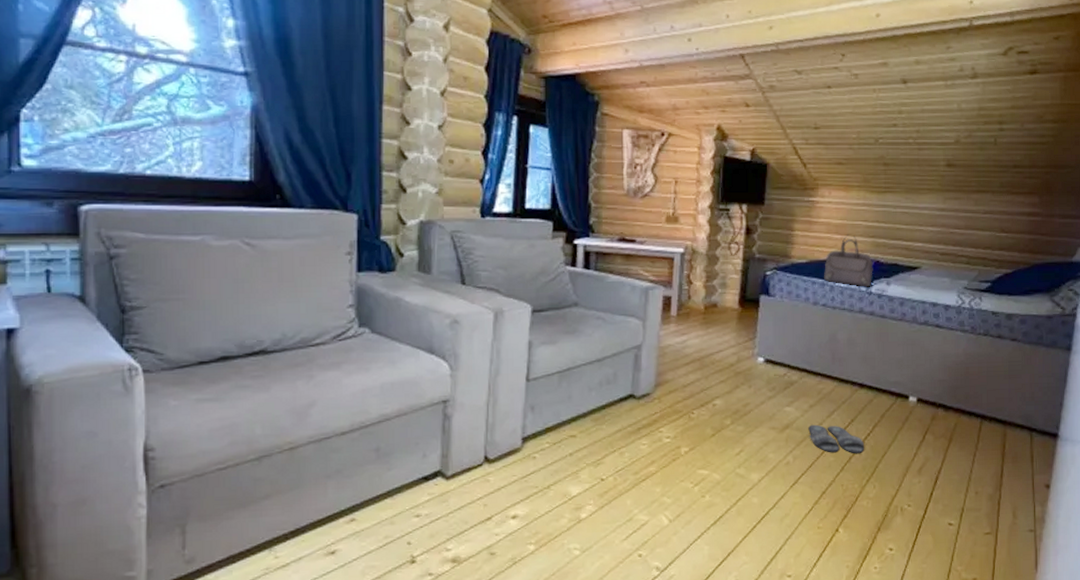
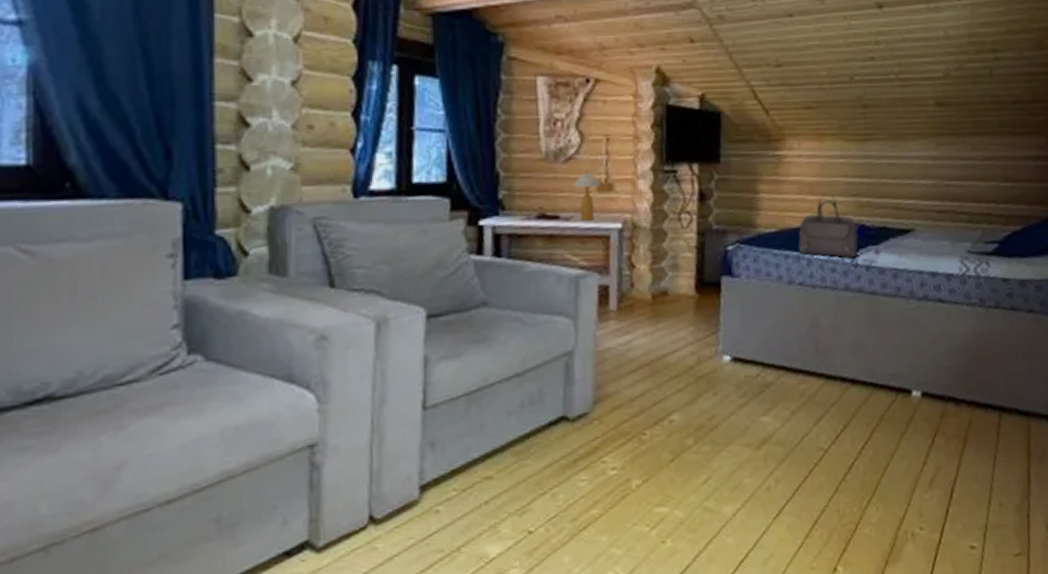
table lamp: none [647,205,669,245] -> present [573,170,601,221]
slippers: present [808,424,865,454] -> none [791,435,863,471]

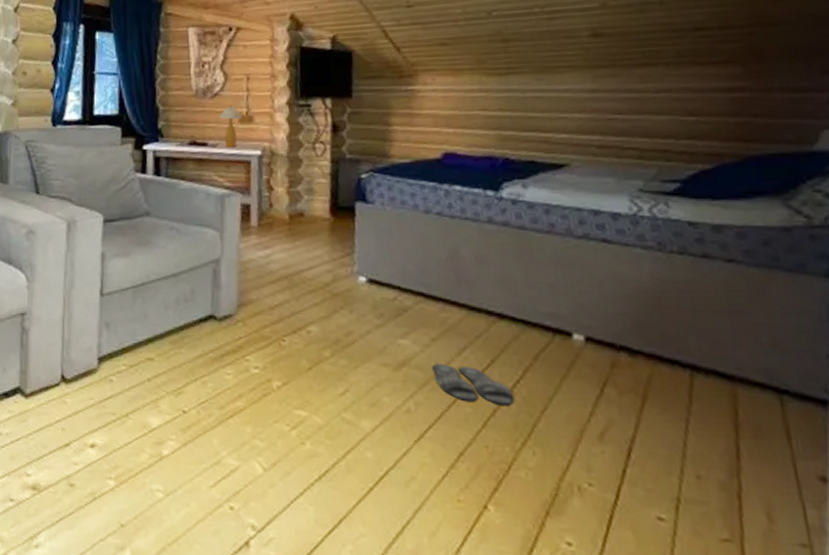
slippers: none [791,435,863,471] -> present [432,363,514,407]
handbag: present [798,194,858,259] -> none [434,127,502,191]

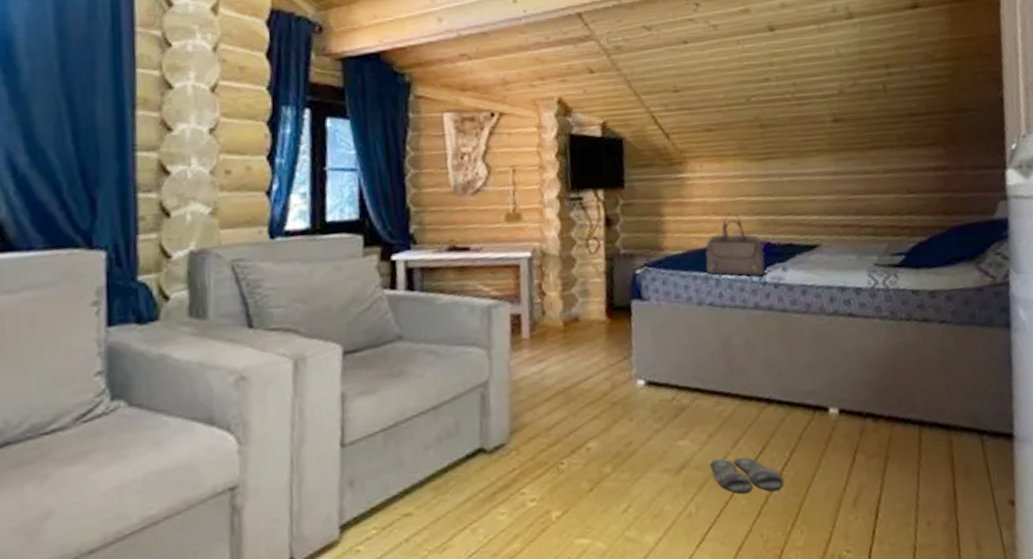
table lamp: present [218,104,243,148] -> none [482,201,509,252]
handbag: none [434,127,502,191] -> present [705,214,765,277]

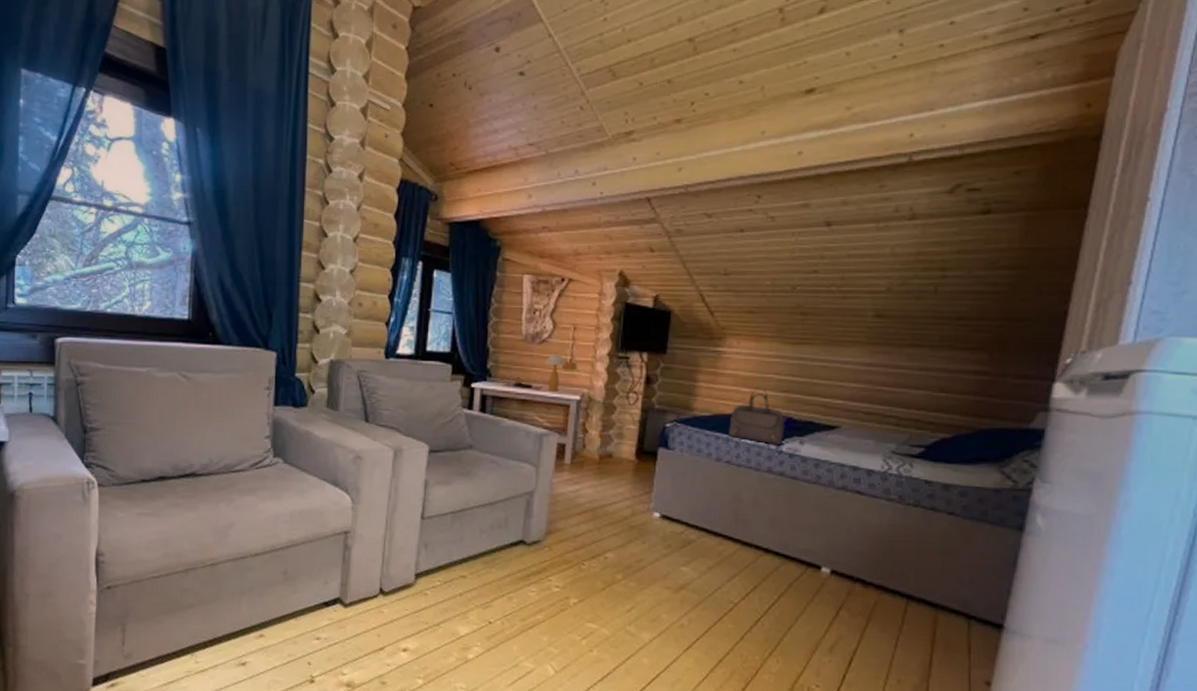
table lamp: none [482,201,509,252] -> present [544,351,566,392]
slippers: present [710,457,784,494] -> none [706,587,768,624]

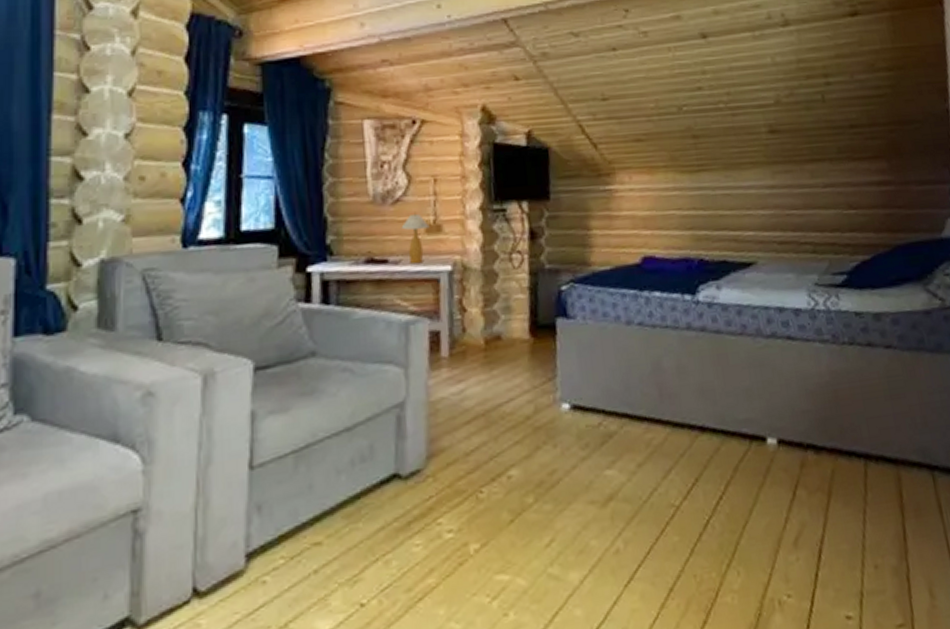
handbag: present [729,388,785,445] -> none [634,228,698,296]

